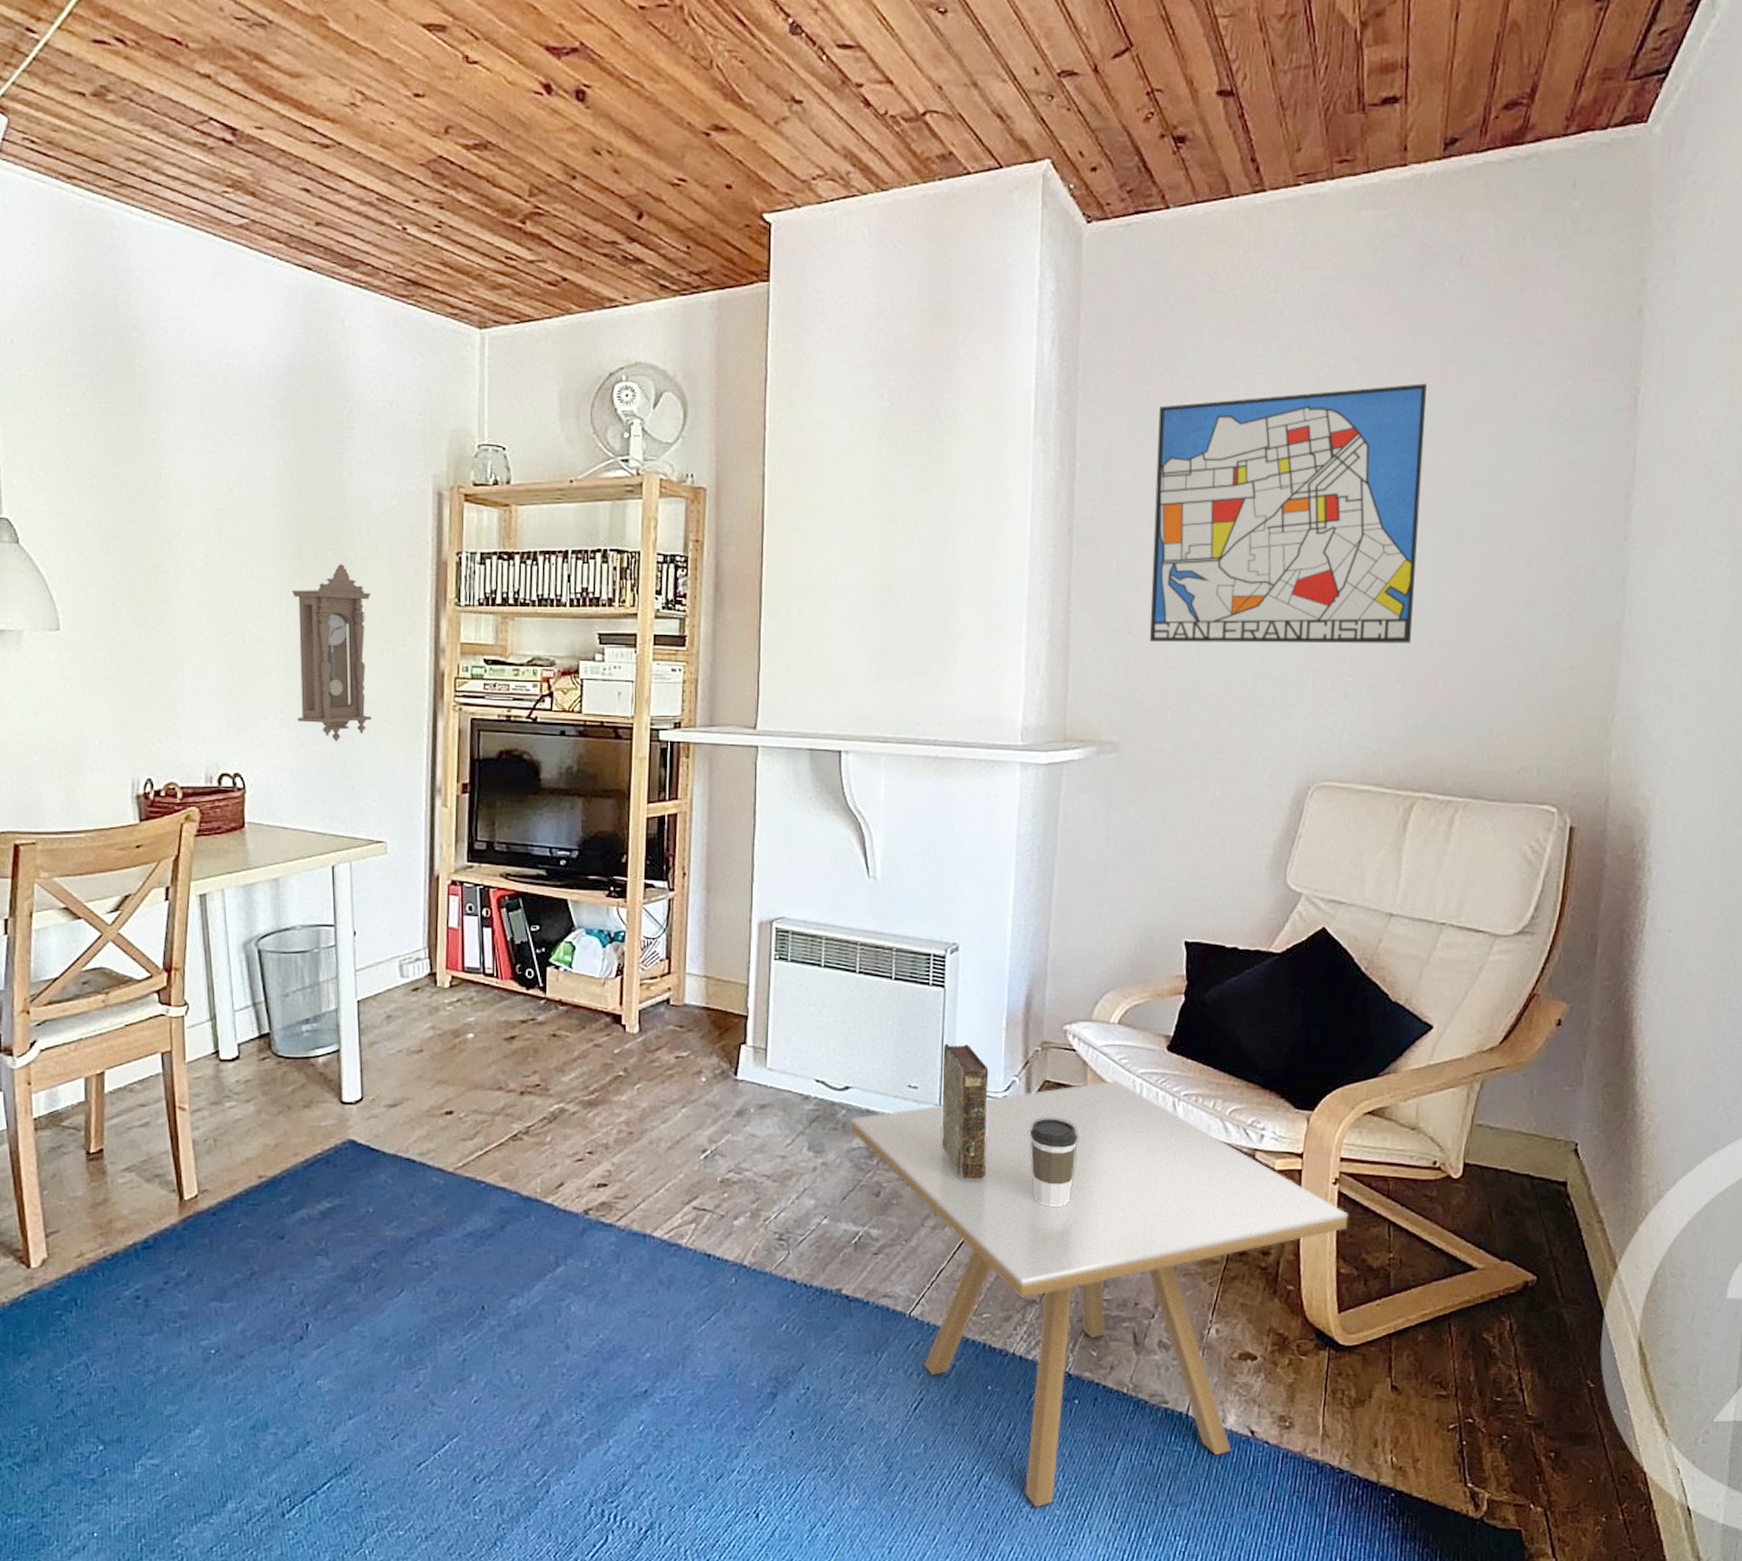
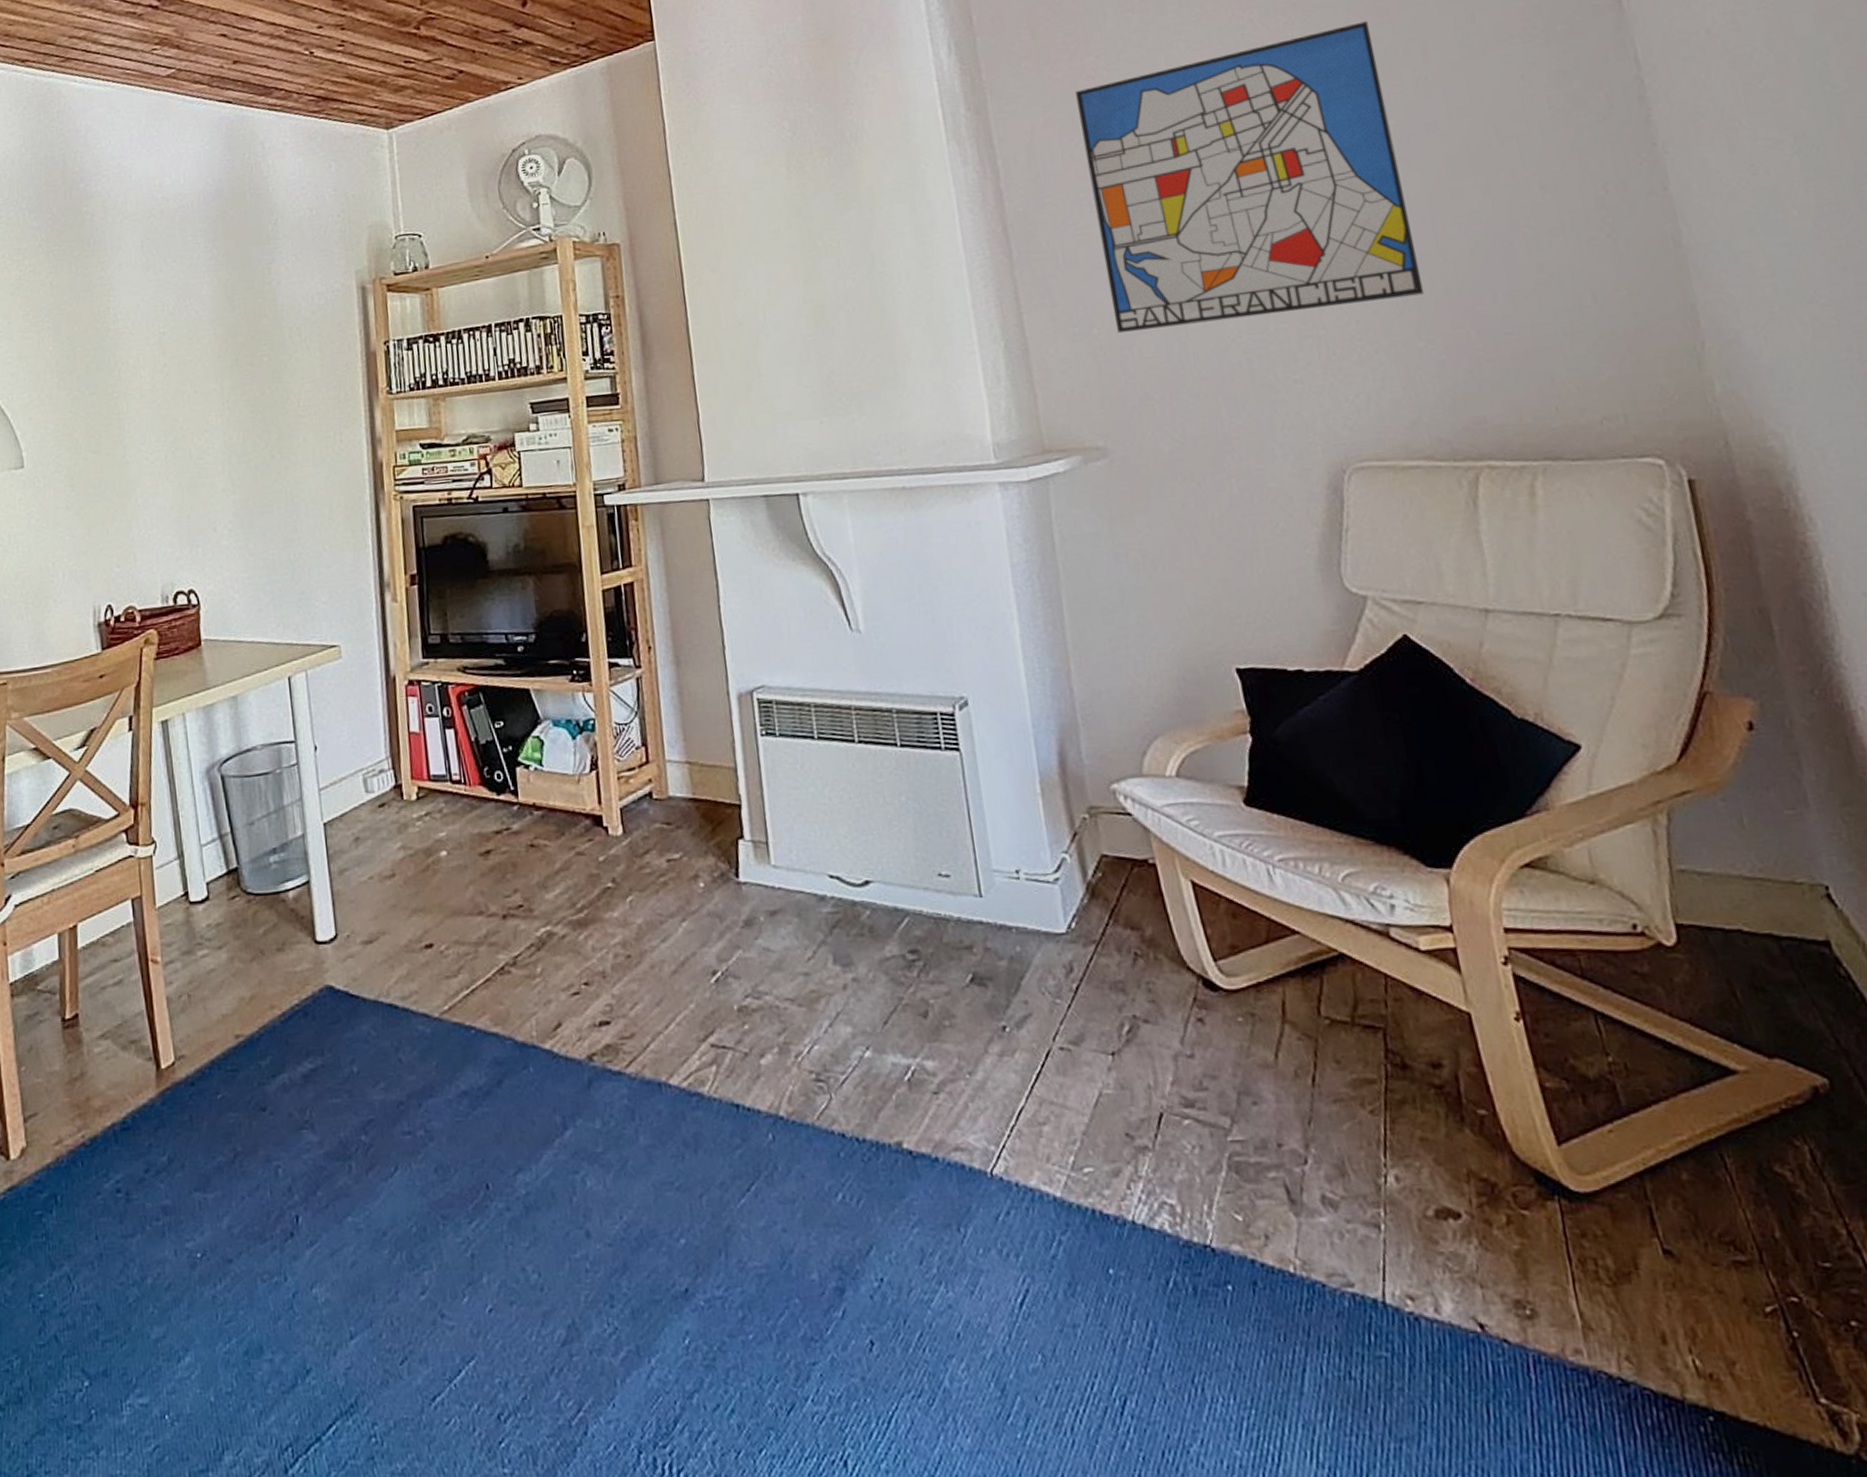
pendulum clock: present [291,564,372,742] -> none [231,368,316,546]
side table: present [850,1080,1348,1508] -> none [877,848,1539,1447]
book: present [942,1043,989,1179] -> none [971,818,1055,988]
coffee cup: present [1029,1117,1078,1206] -> none [1095,902,1163,1018]

